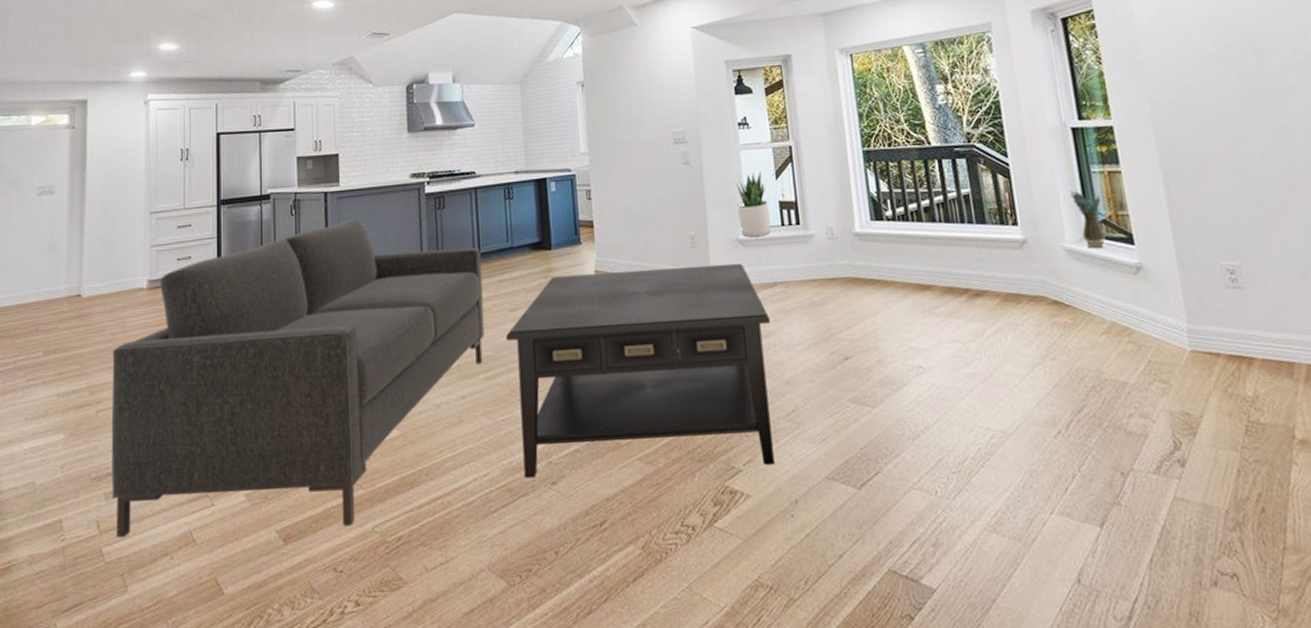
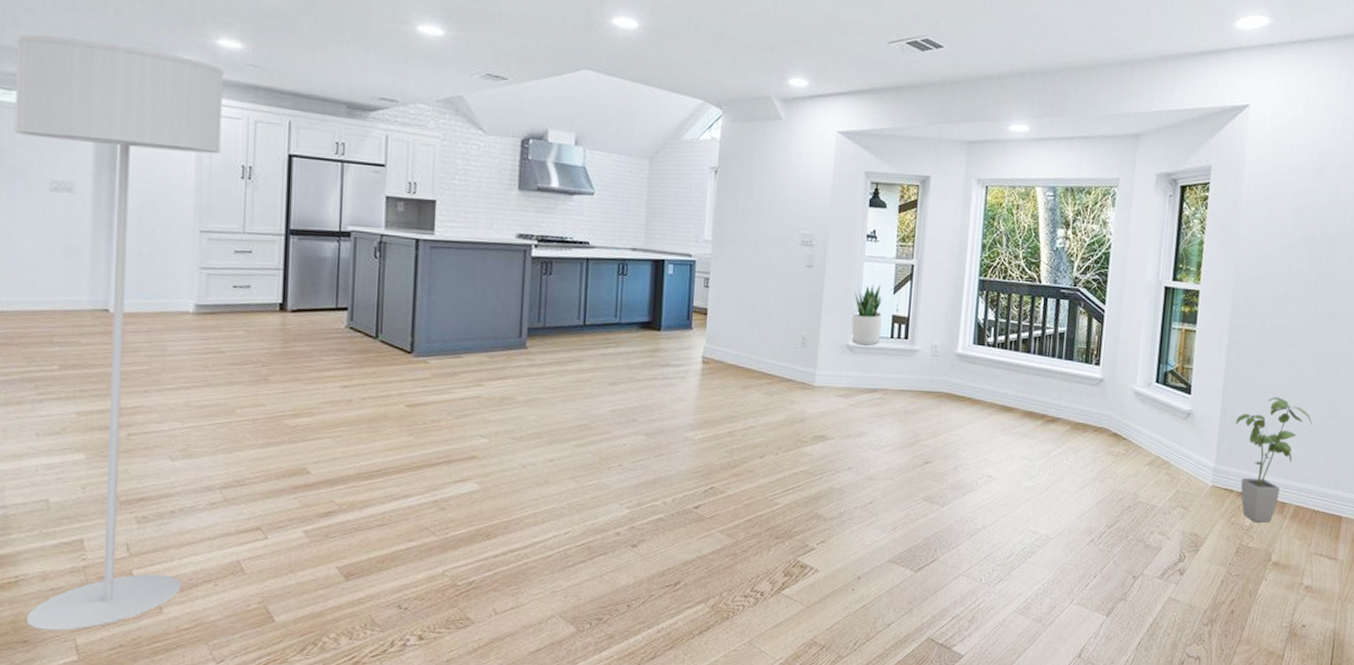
floor lamp: none [11,63,164,617] -> present [14,34,224,631]
sofa: present [111,218,485,537] -> none [145,271,586,568]
coffee table: present [505,263,774,479] -> none [602,357,865,546]
vase: present [1070,190,1106,248] -> none [1149,341,1174,393]
house plant: none [1198,234,1299,391] -> present [1235,397,1313,523]

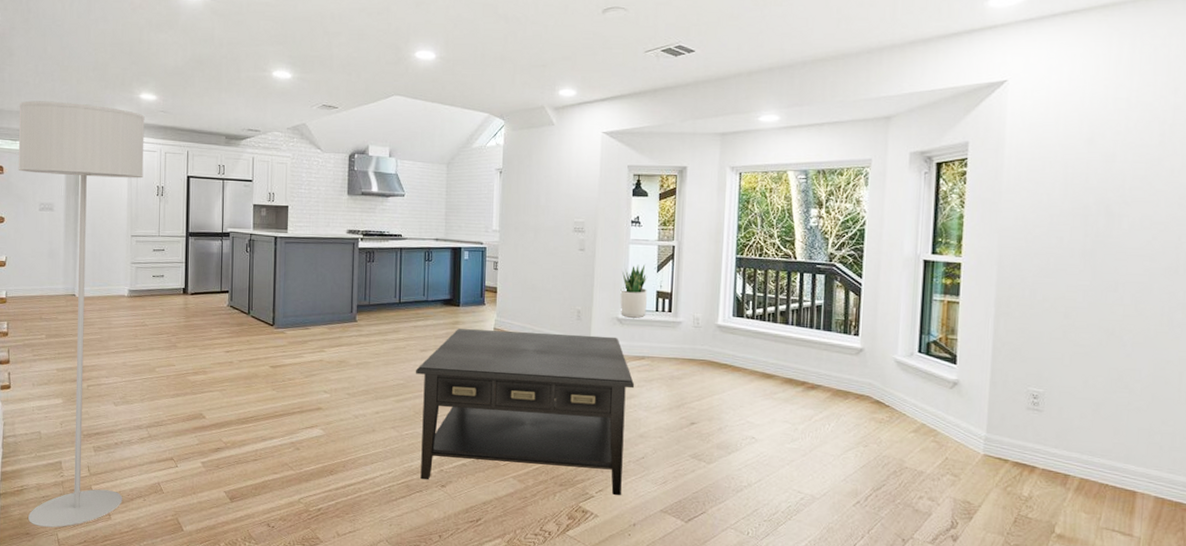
coffee table: none [602,357,865,546] -> present [415,329,635,495]
house plant: present [1235,397,1313,523] -> none [1007,368,1096,494]

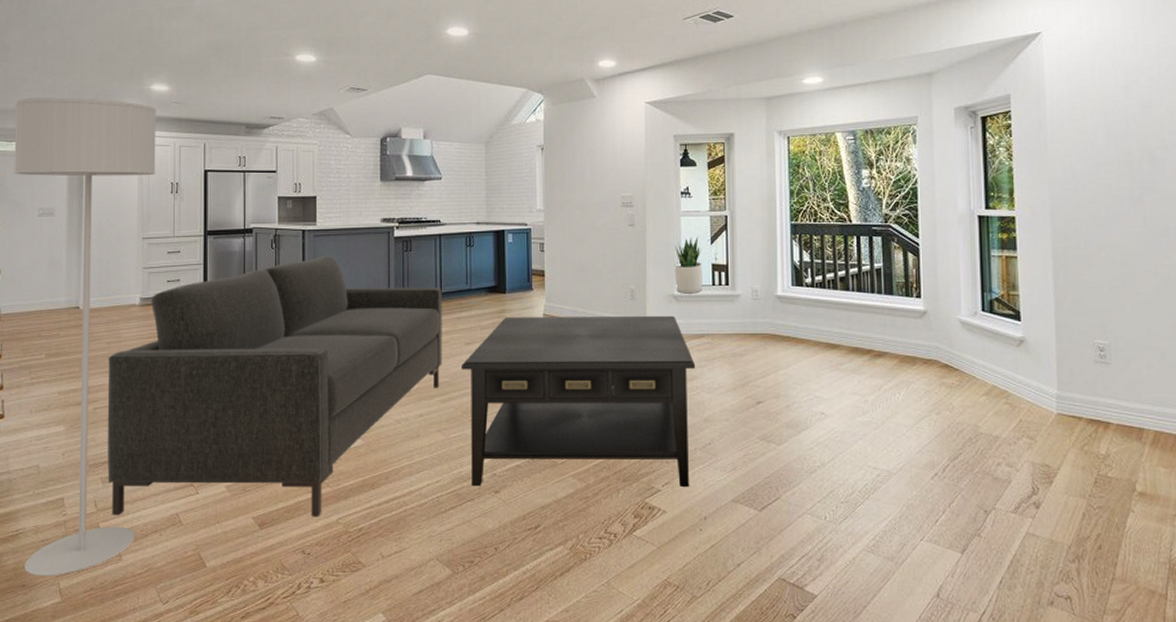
sofa: none [99,261,401,495] -> present [107,255,442,516]

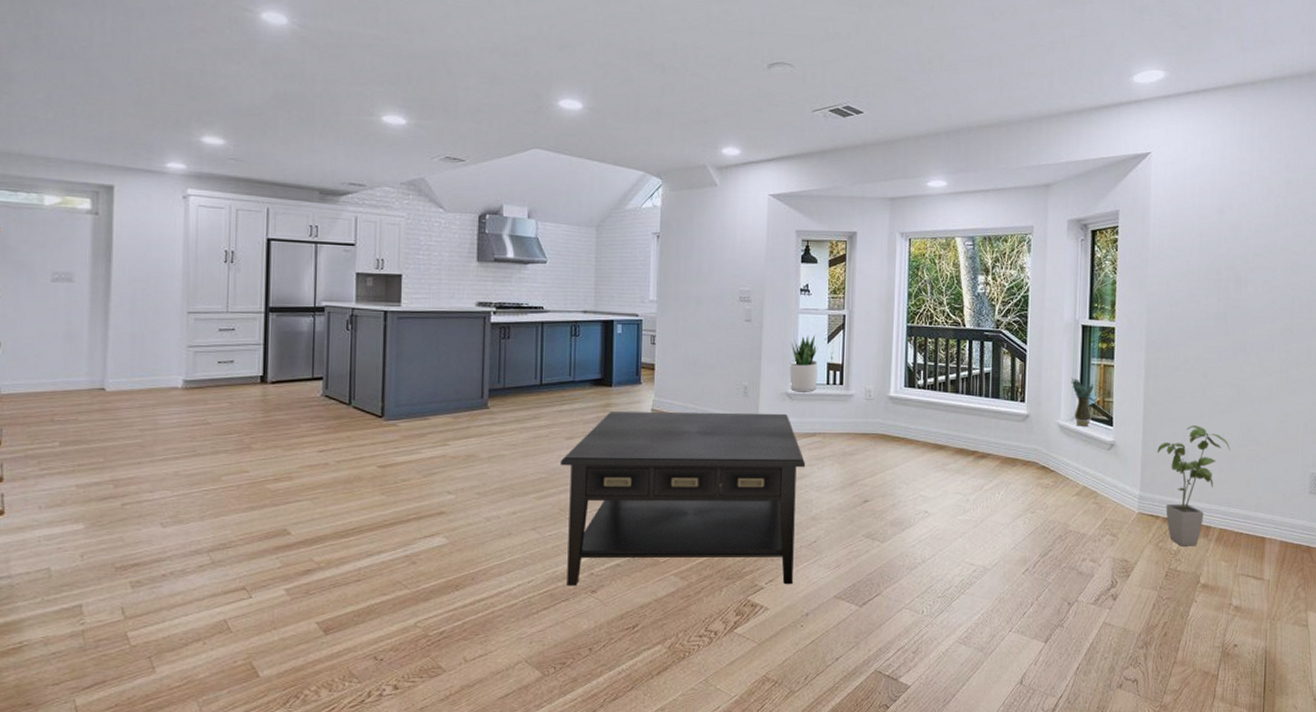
floor lamp: present [14,97,156,577] -> none [19,140,208,694]
sofa: present [107,255,442,516] -> none [138,339,542,622]
vase: none [970,270,997,322] -> present [1071,377,1094,426]
house plant: none [1074,318,1161,450] -> present [1157,425,1231,546]

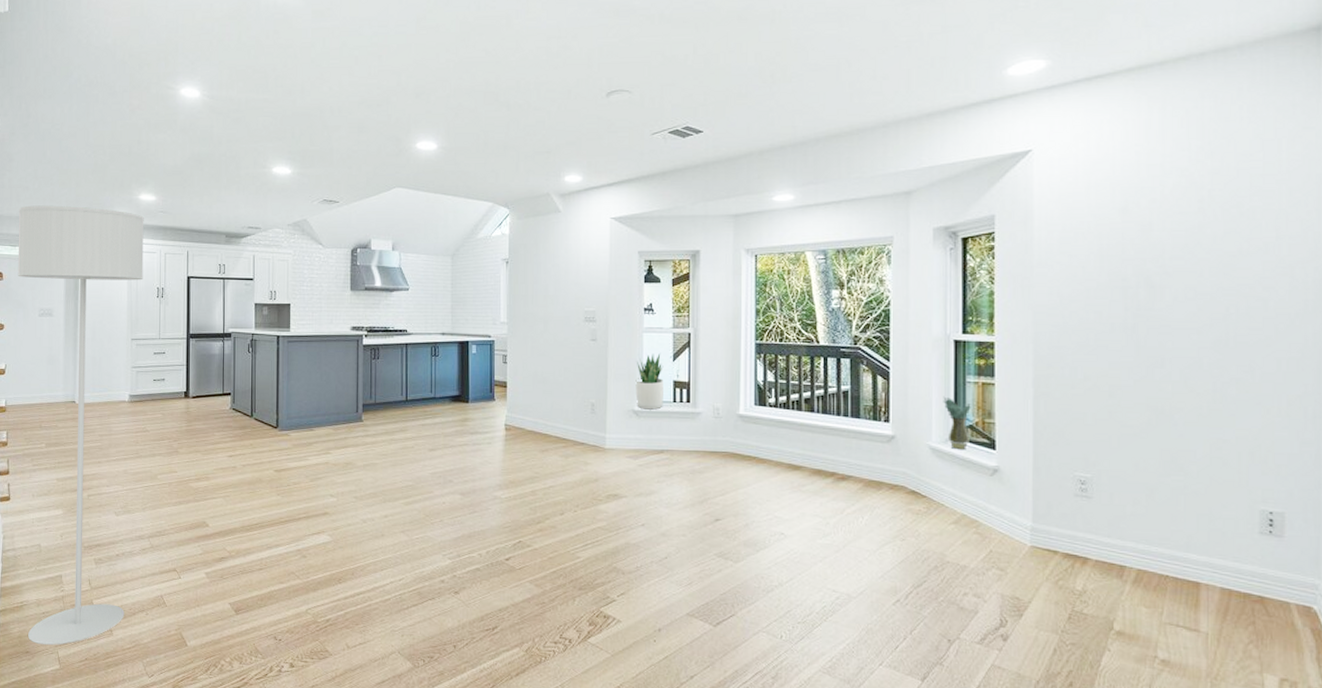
floor lamp: none [19,140,208,694] -> present [17,205,144,646]
coffee table: present [559,411,806,587] -> none [424,426,655,598]
house plant: present [1157,425,1231,546] -> none [1052,451,1149,587]

